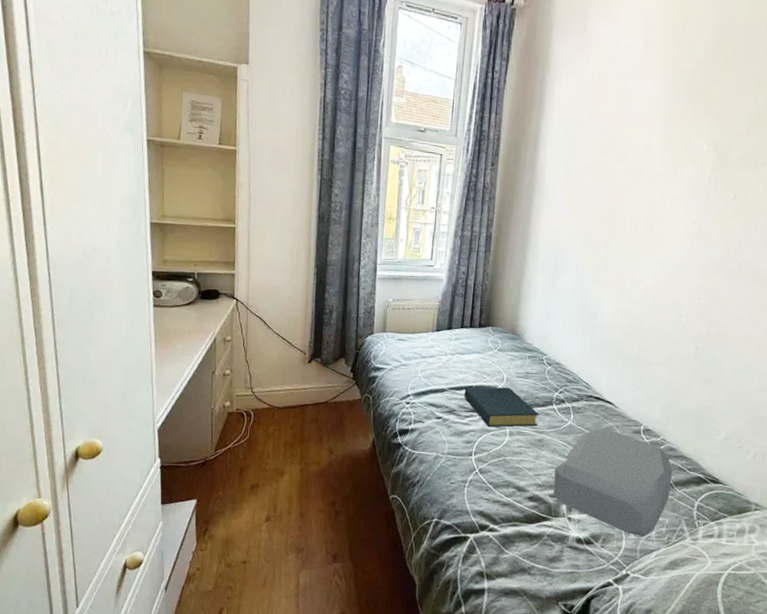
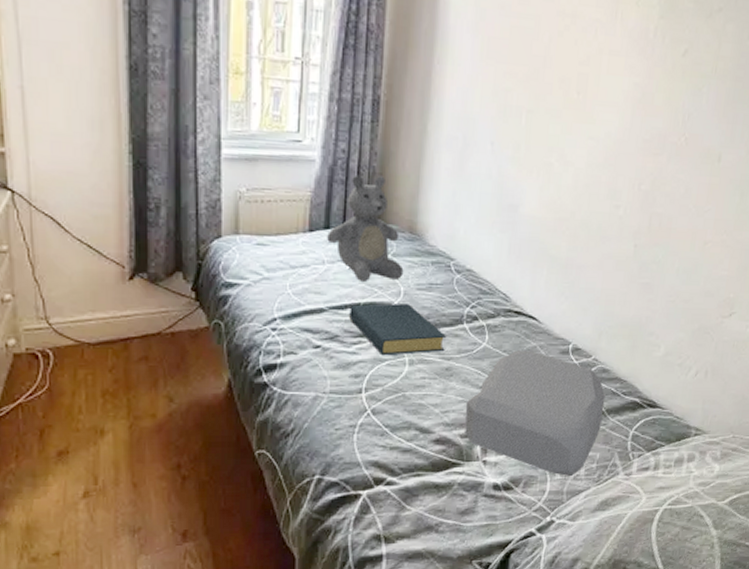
teddy bear: none [449,290,507,369] -> present [327,174,404,281]

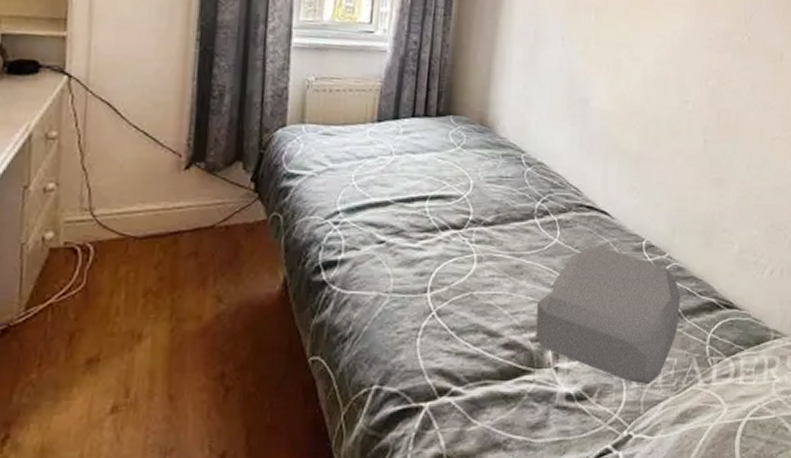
teddy bear: present [327,174,404,281] -> none [396,66,474,174]
hardback book: present [349,303,447,356] -> none [416,197,518,252]

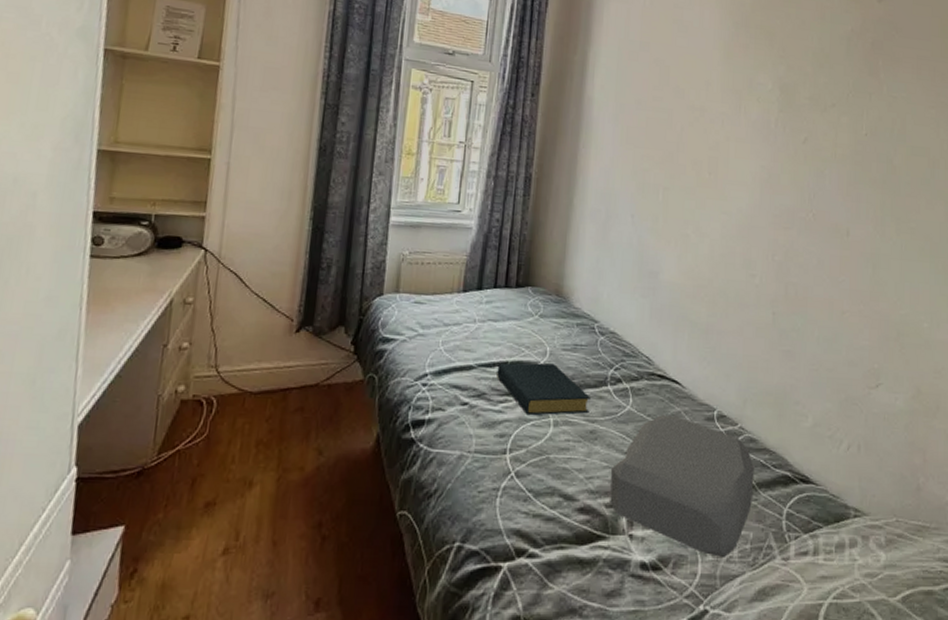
hardback book: none [416,197,518,252] -> present [497,363,592,416]

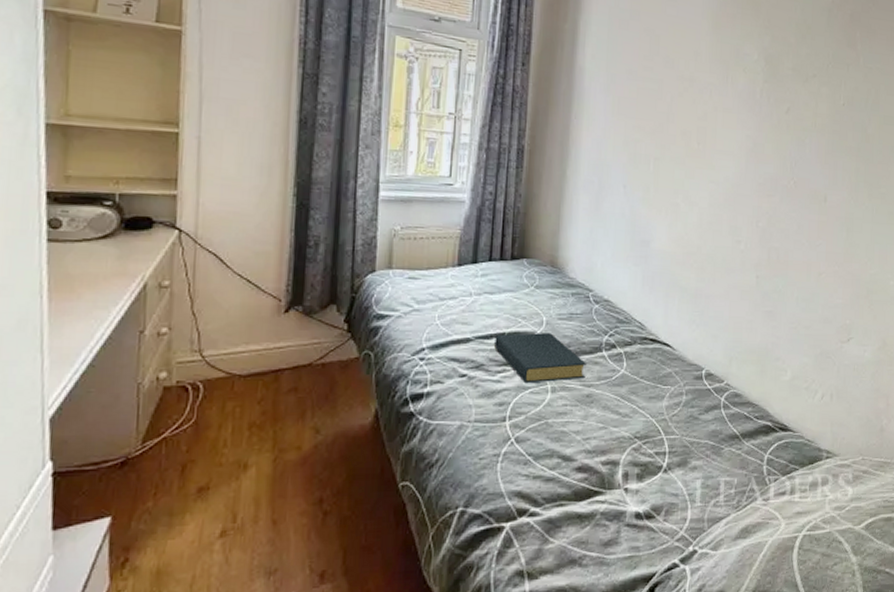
cushion: present [610,415,755,557] -> none [606,377,739,502]

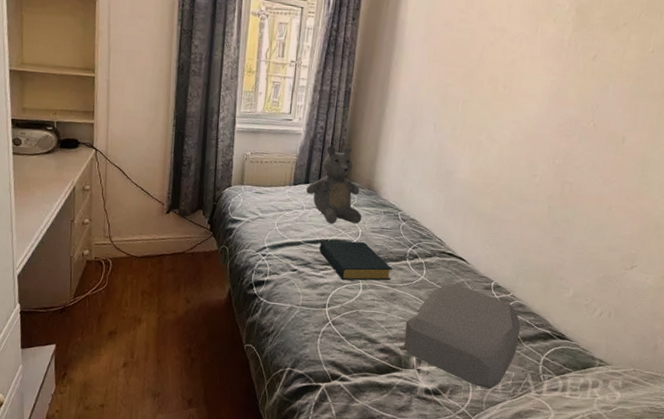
teddy bear: none [475,214,546,312] -> present [306,145,362,224]
cushion: none [606,377,739,502] -> present [404,284,521,389]

